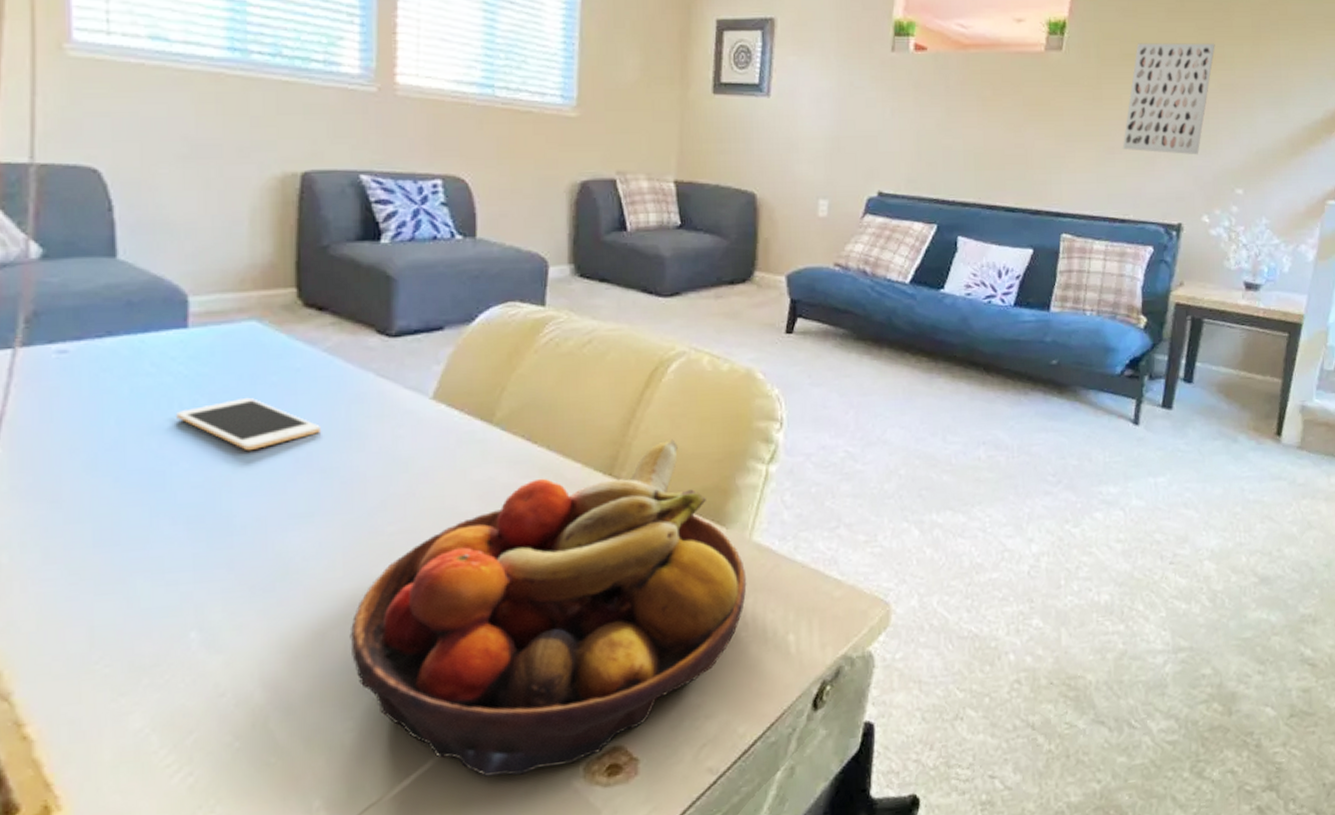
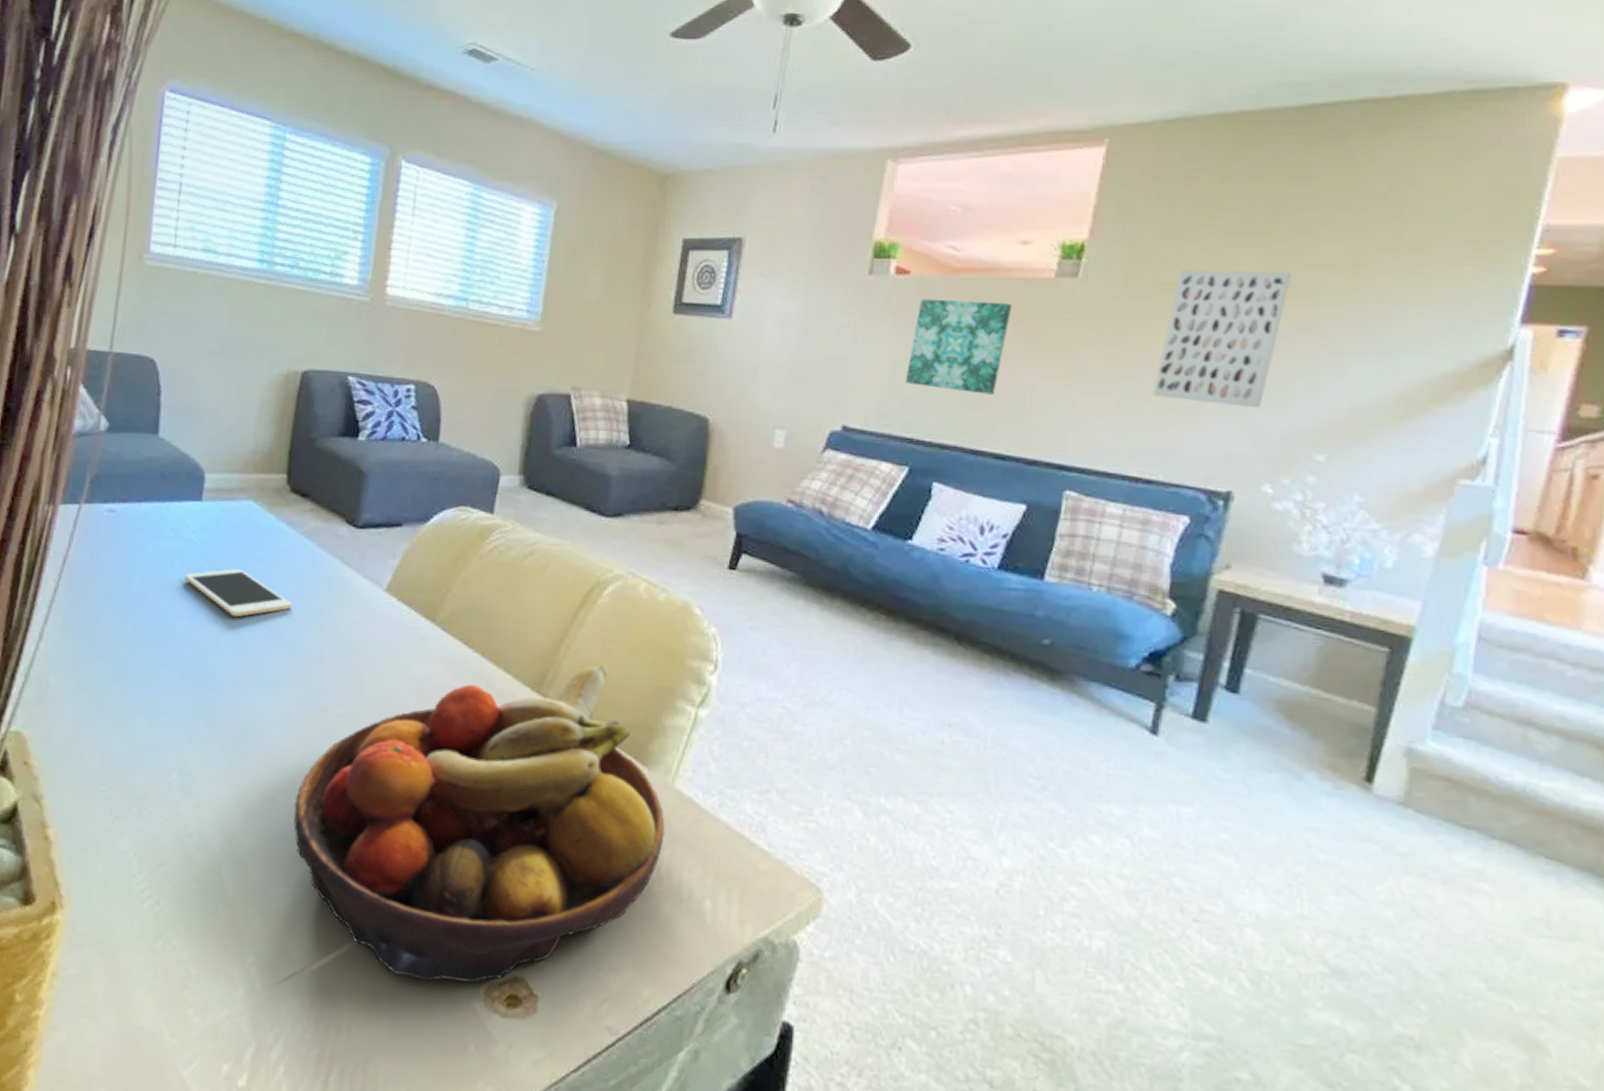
wall art: none [929,72,1013,156] -> present [905,299,1012,395]

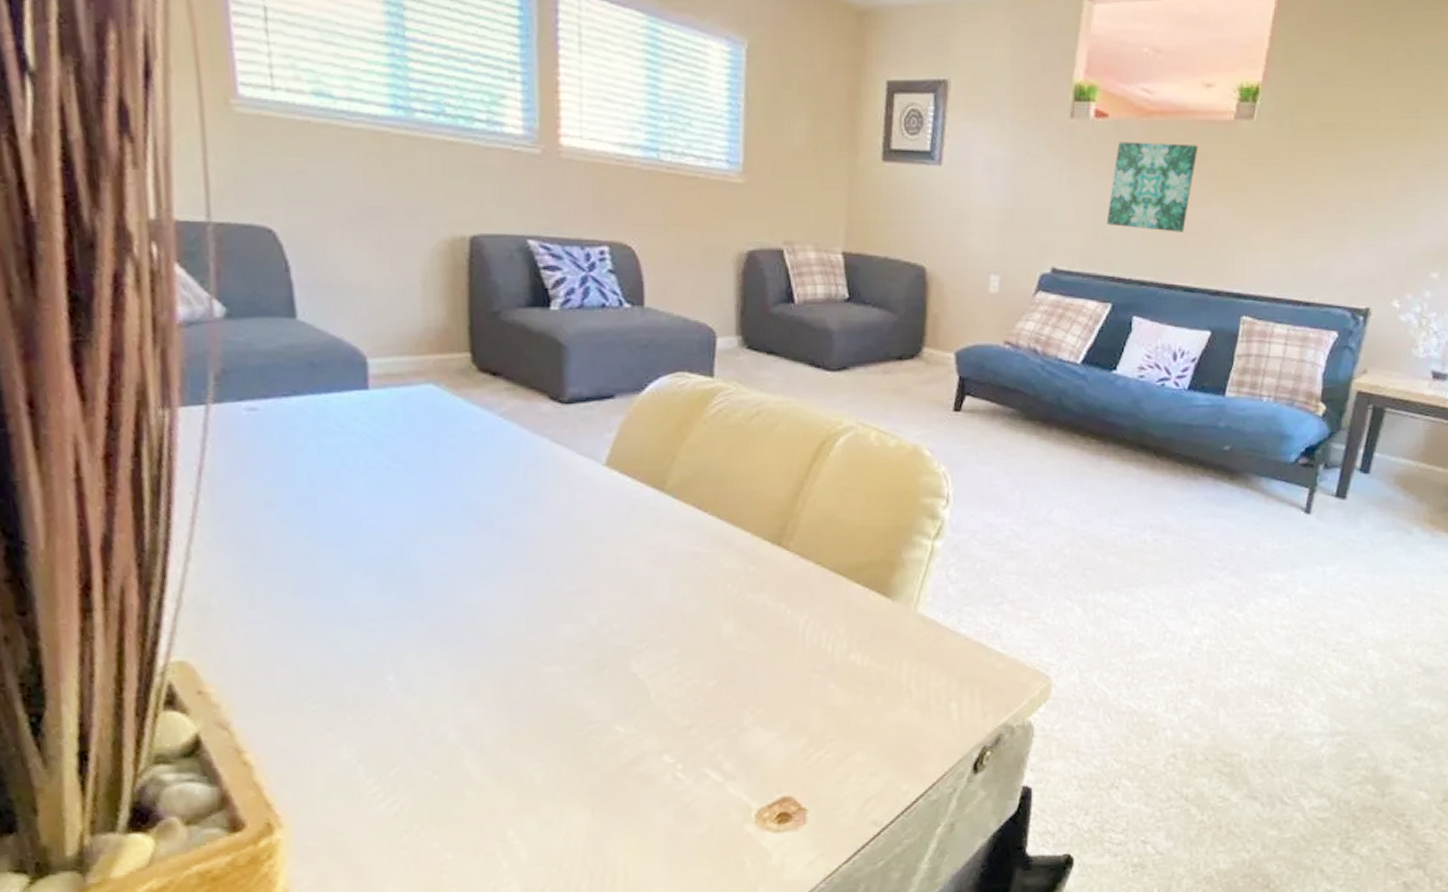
cell phone: present [184,568,293,618] -> none [363,458,501,510]
fruit bowl: present [293,664,665,984] -> none [535,512,911,818]
wall art: present [1152,271,1291,409] -> none [1311,112,1421,236]

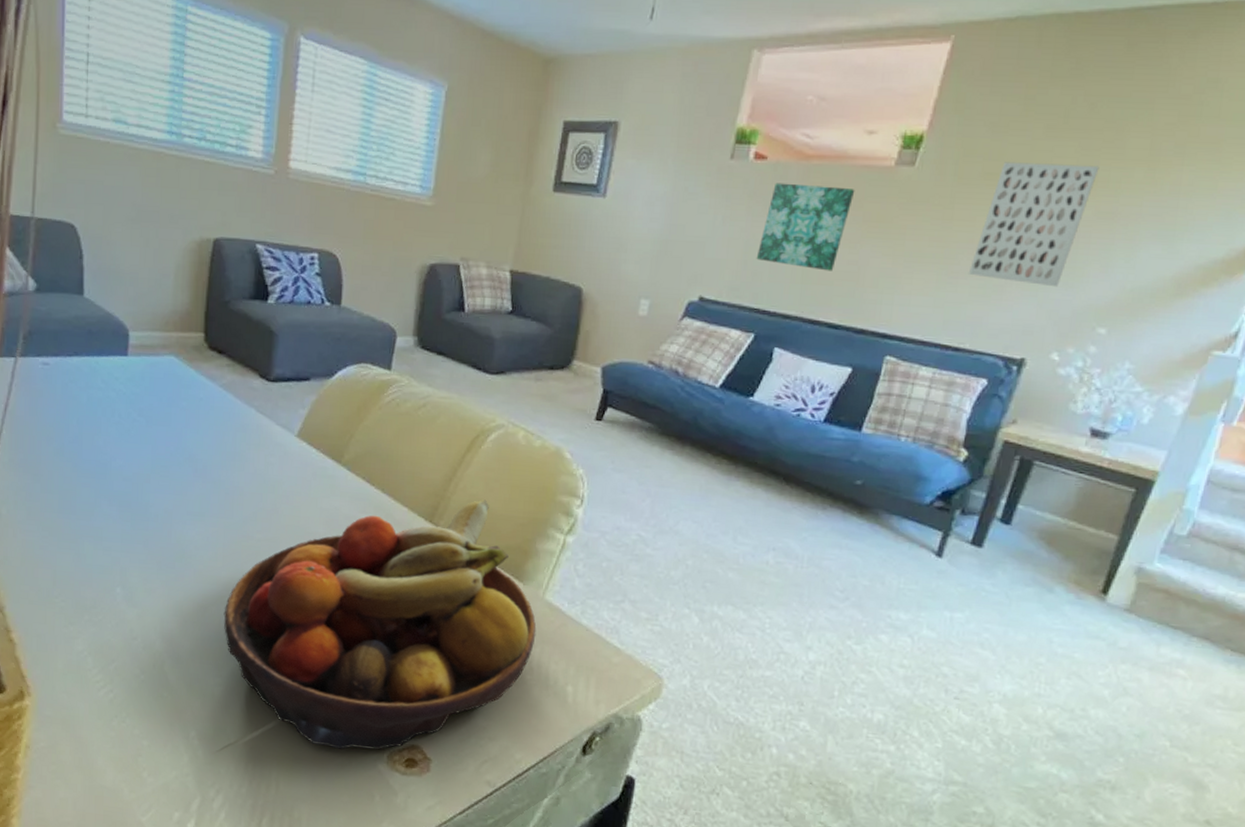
fruit bowl: none [535,512,911,818] -> present [223,499,537,750]
wall art: none [1311,112,1421,236] -> present [968,162,1099,288]

